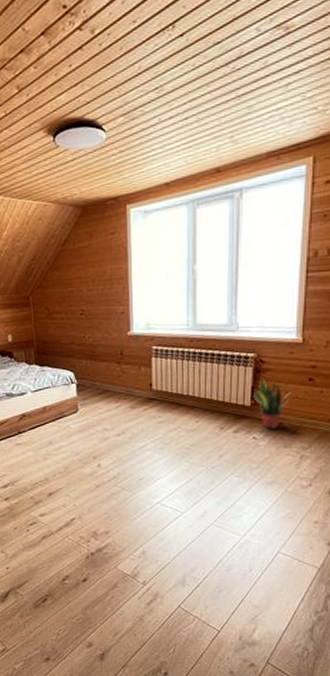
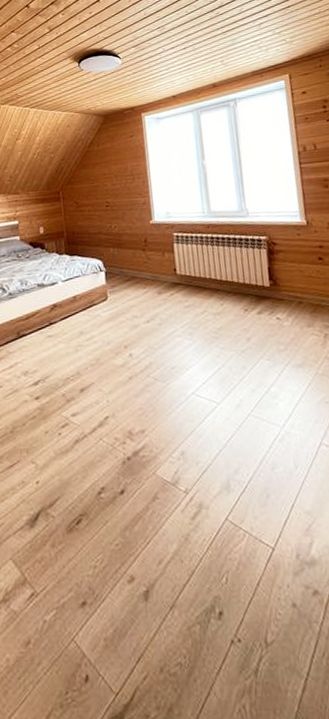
potted plant: present [253,377,291,429] -> none [270,258,305,308]

